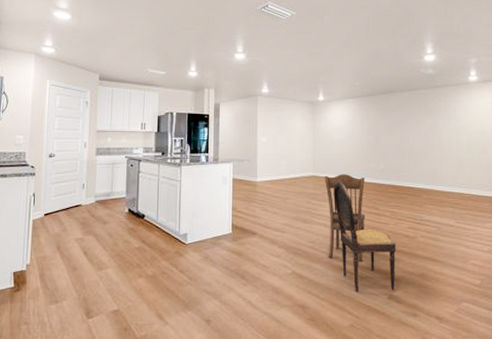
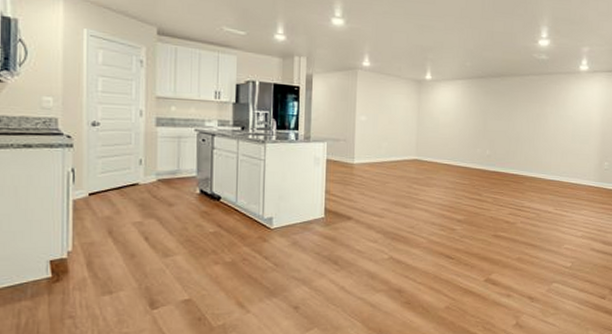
dining chair: present [324,174,366,262] -> none [427,159,469,246]
dining chair: present [334,180,397,293] -> none [436,165,497,276]

